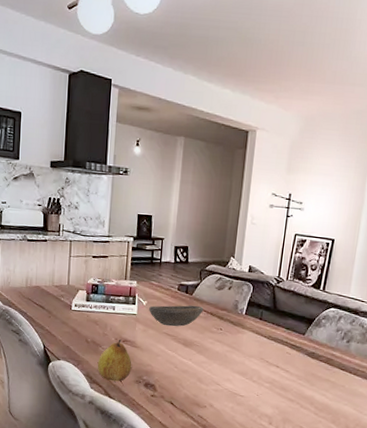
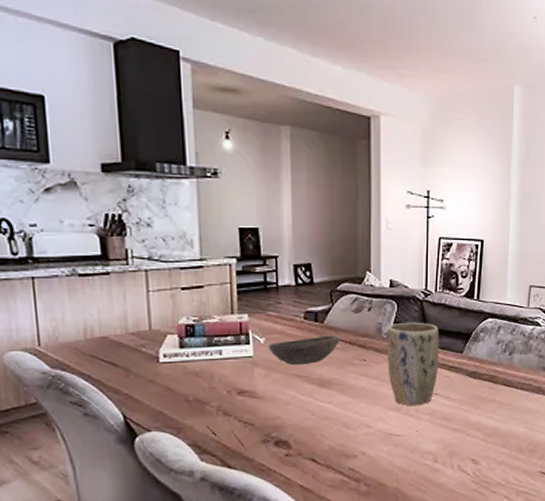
fruit: present [97,339,132,382] -> none [206,391,255,447]
plant pot: none [239,302,286,374] -> present [387,322,440,405]

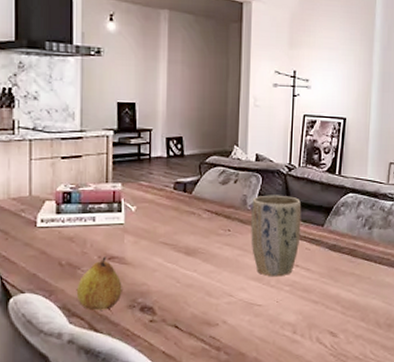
fruit: none [206,391,255,447] -> present [76,257,122,311]
bowl: present [269,335,340,366] -> none [139,205,207,234]

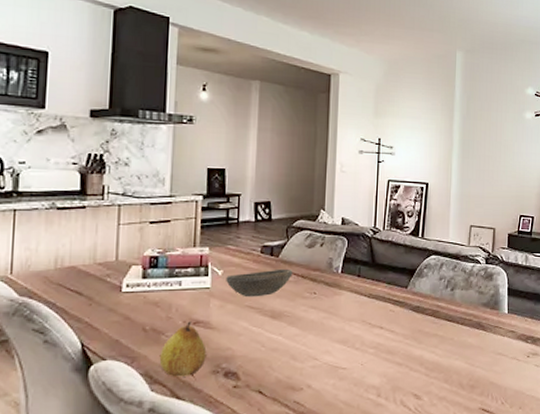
bowl: none [139,205,207,234] -> present [226,268,293,298]
plant pot: present [251,195,302,276] -> none [336,257,386,338]

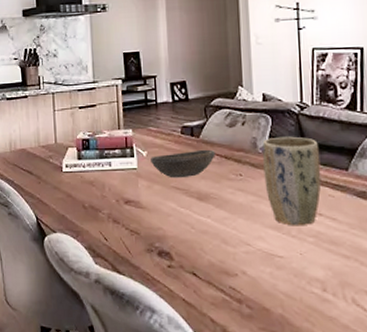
fruit: present [159,321,207,377] -> none [99,200,140,253]
plant pot: none [336,257,386,338] -> present [262,136,322,225]

